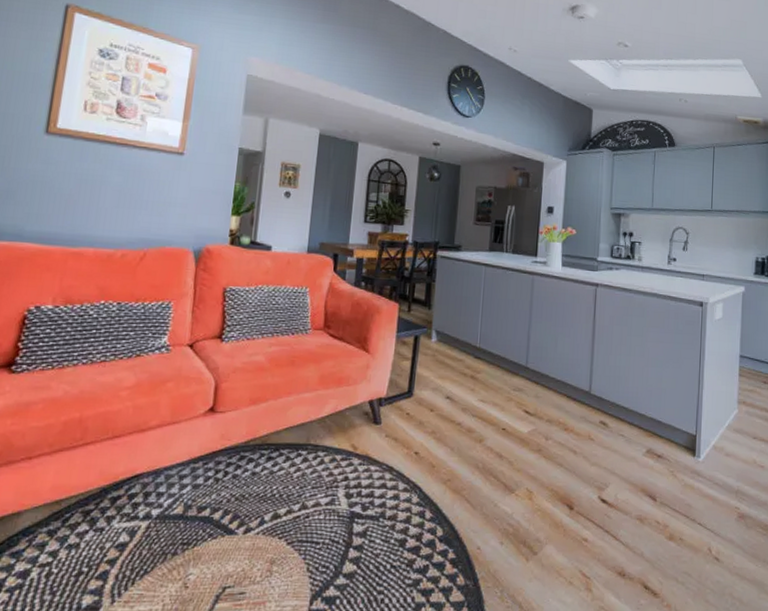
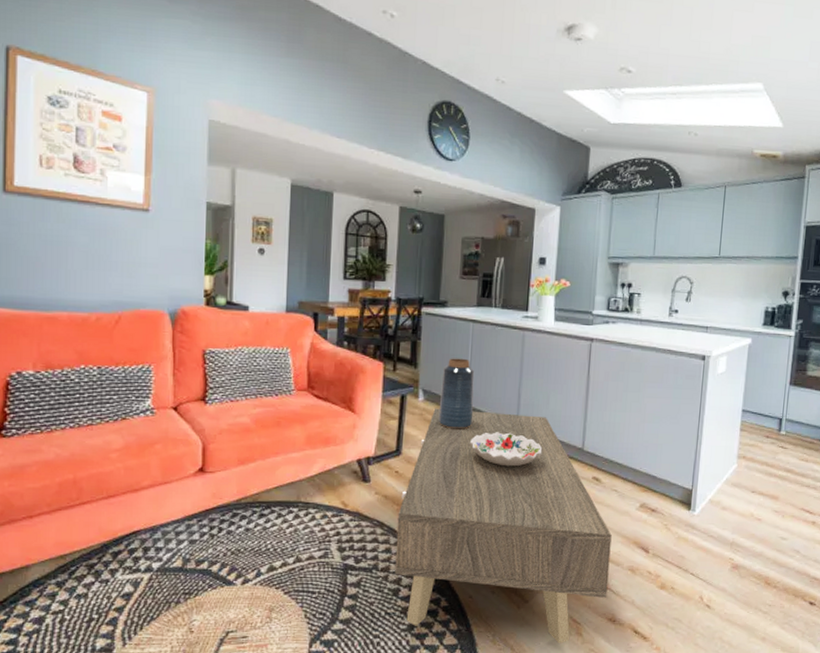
coffee table: none [402,349,620,602] -> present [395,408,612,645]
vase: none [450,300,486,371] -> present [438,358,475,430]
decorative bowl: none [480,374,551,410] -> present [469,432,543,467]

